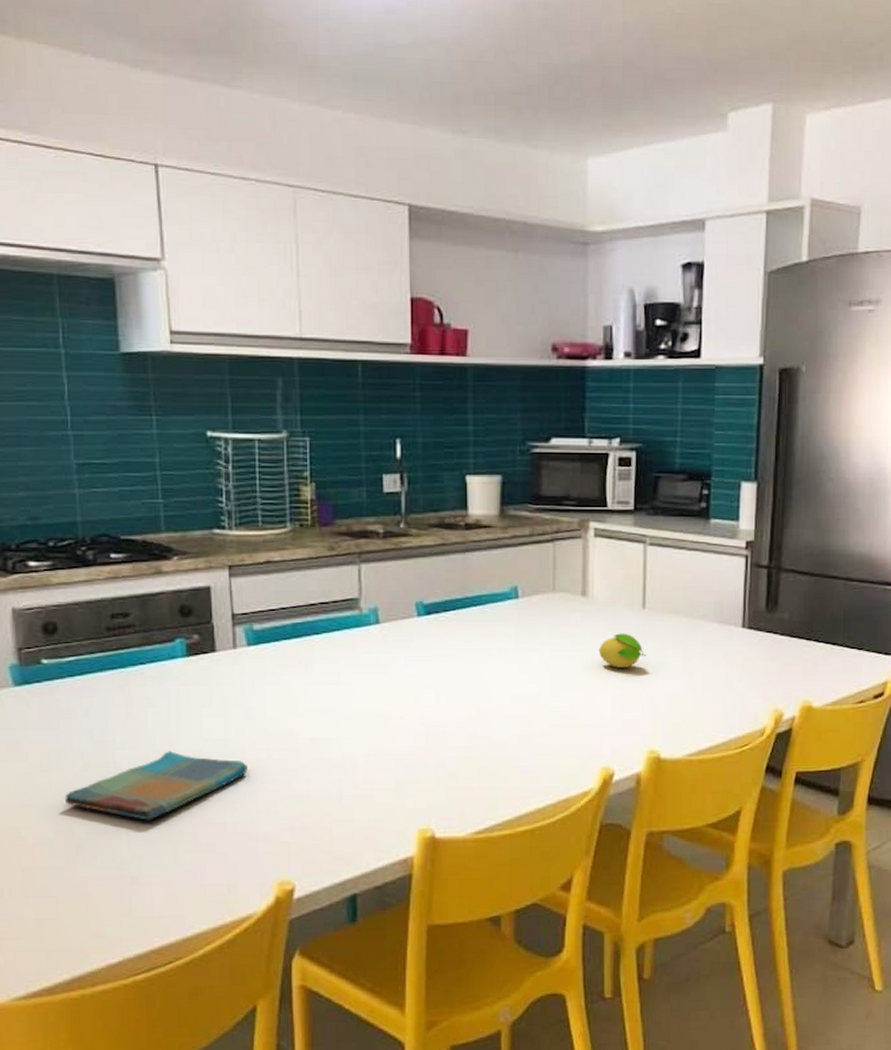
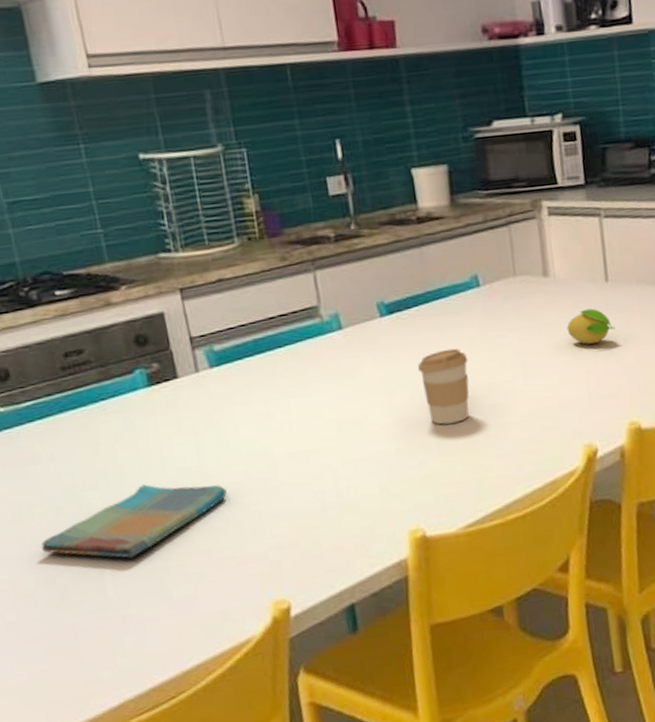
coffee cup: none [447,656,498,729] -> present [417,348,469,425]

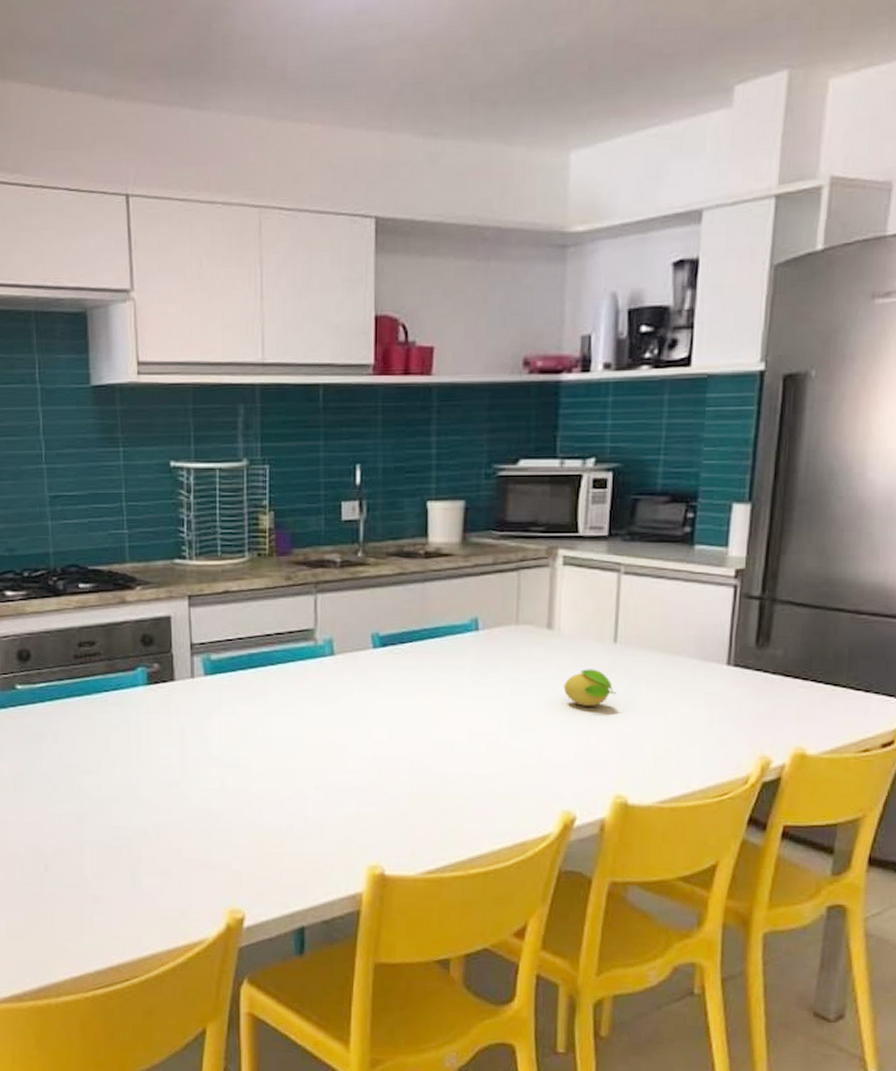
dish towel: present [41,484,227,558] -> none [34,777,202,843]
coffee cup: present [417,348,469,425] -> none [402,690,455,766]

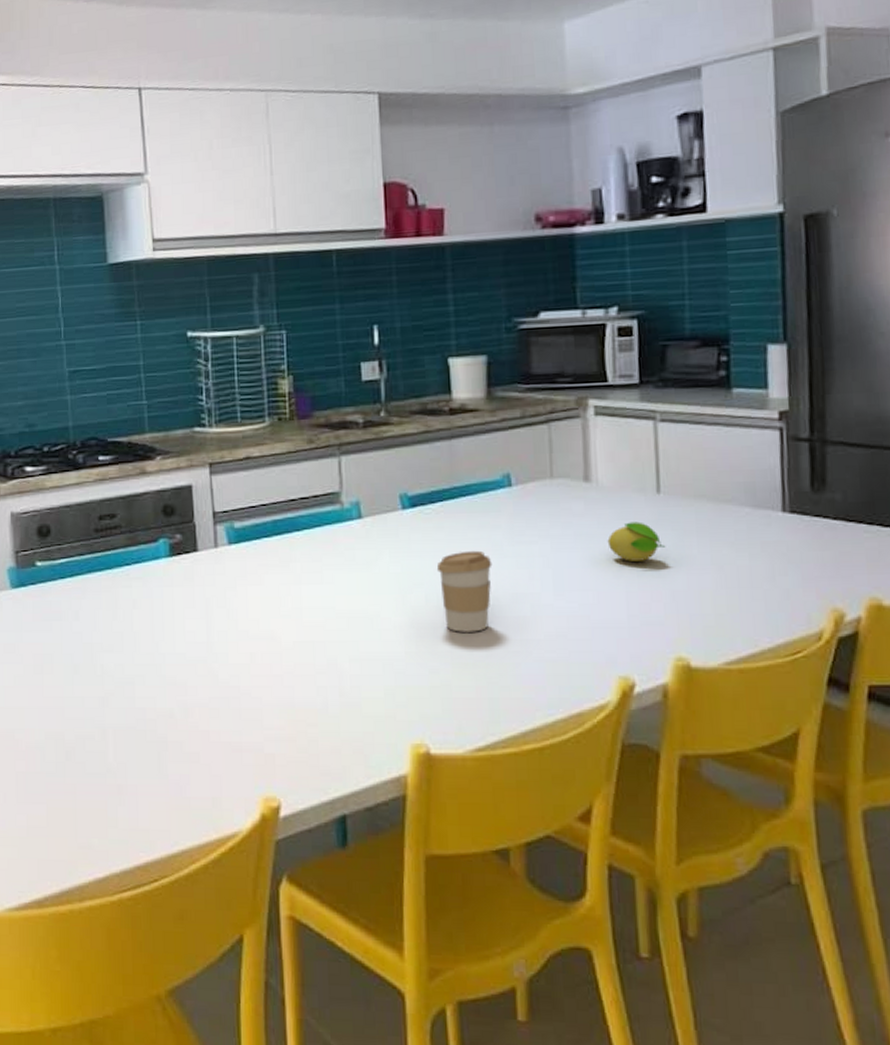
coffee cup: none [402,690,455,766] -> present [436,550,492,632]

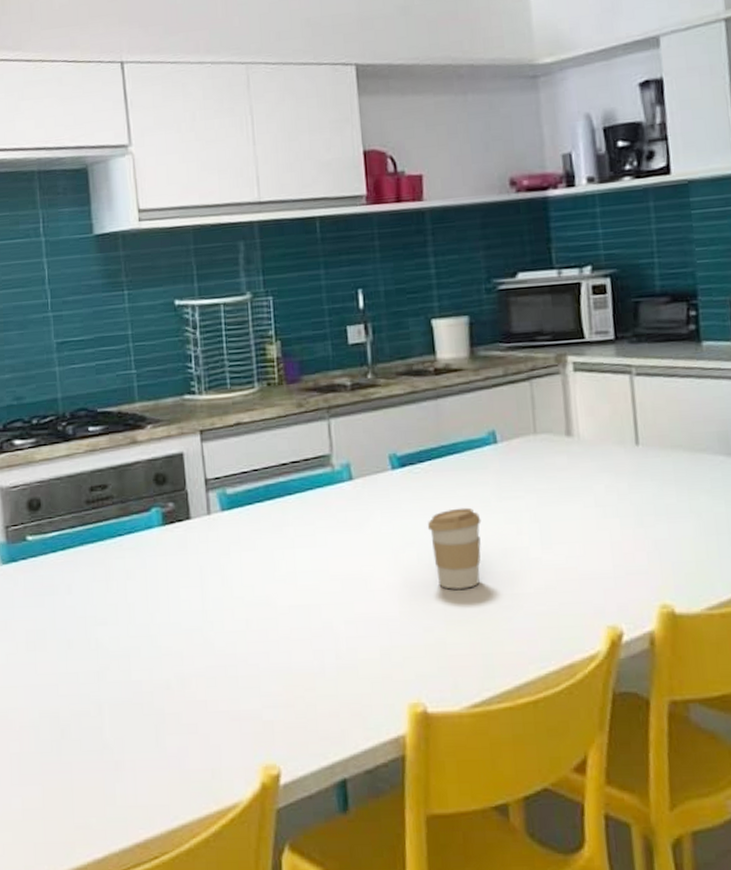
fruit: present [607,522,666,561] -> none [591,473,647,513]

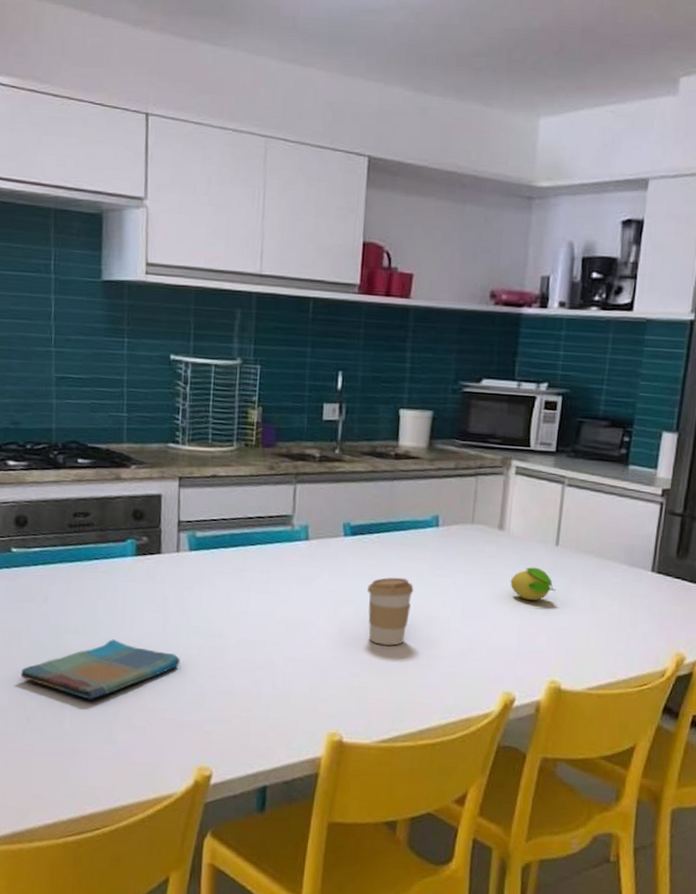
dish towel: none [49,625,227,700] -> present [20,639,180,700]
fruit: none [591,473,647,513] -> present [510,567,556,601]

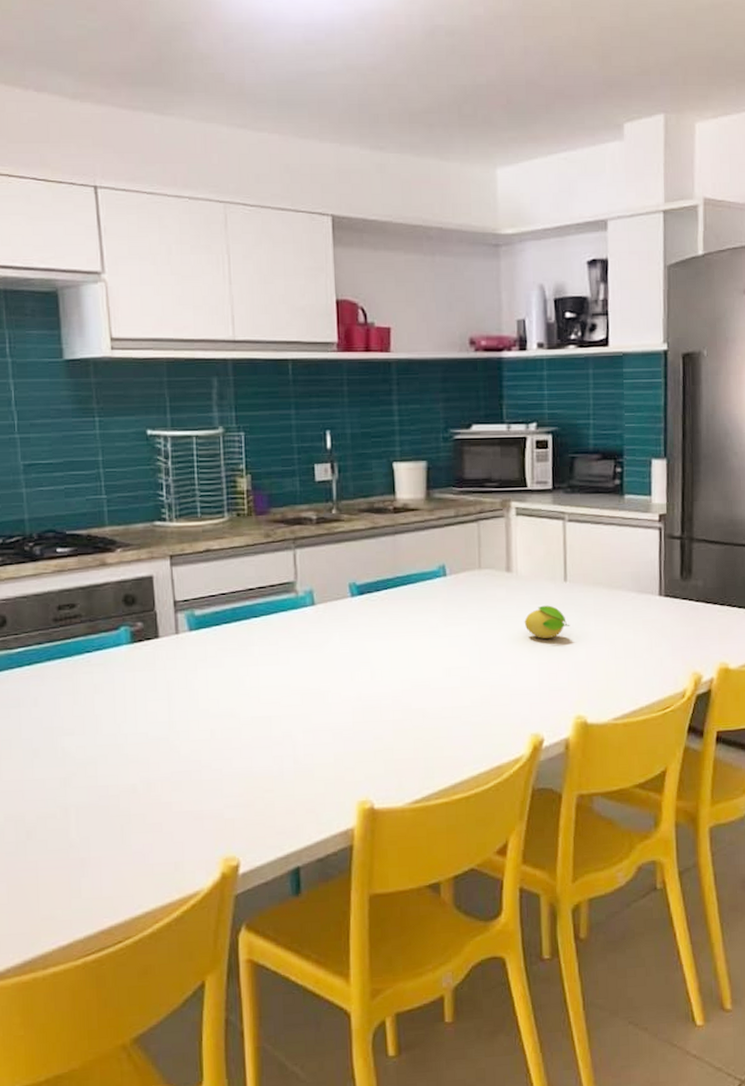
dish towel: present [20,639,180,700] -> none [14,735,192,803]
coffee cup: present [367,577,414,646] -> none [381,632,429,703]

